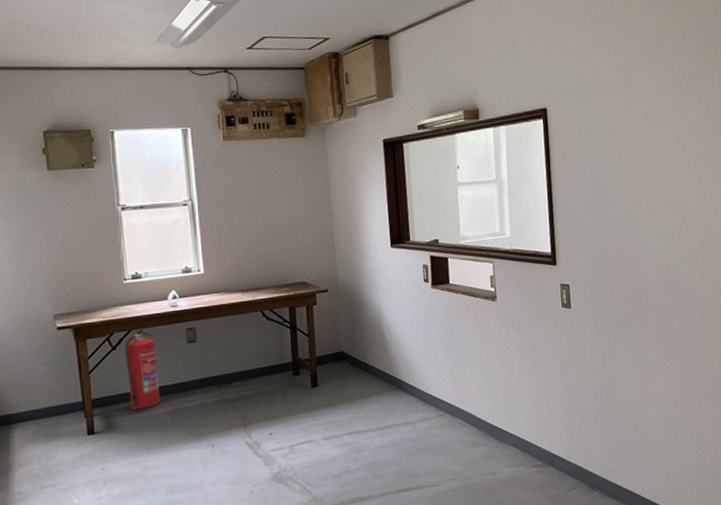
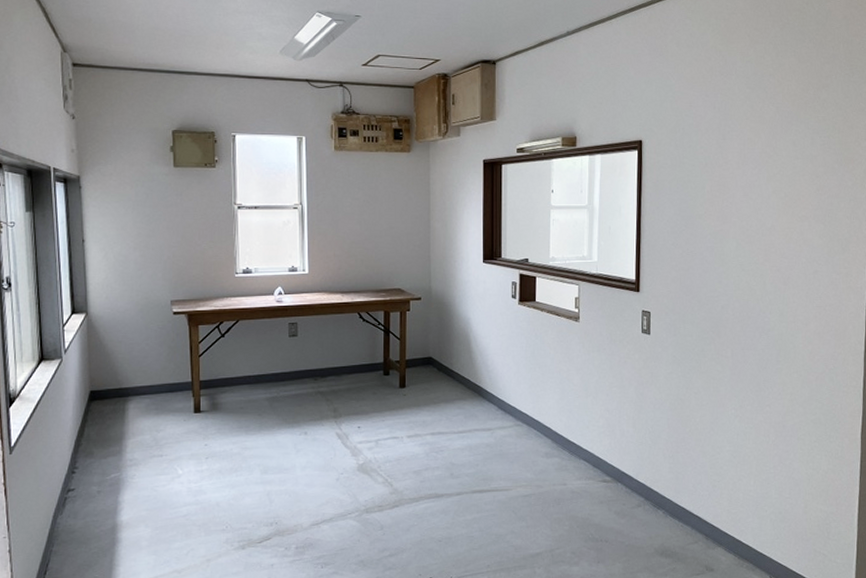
fire extinguisher: present [124,327,161,411] -> none [232,318,261,395]

